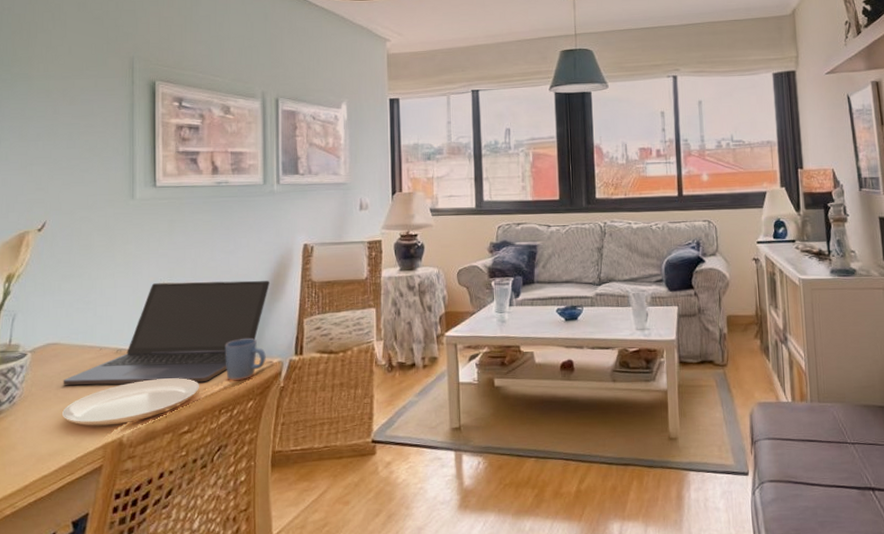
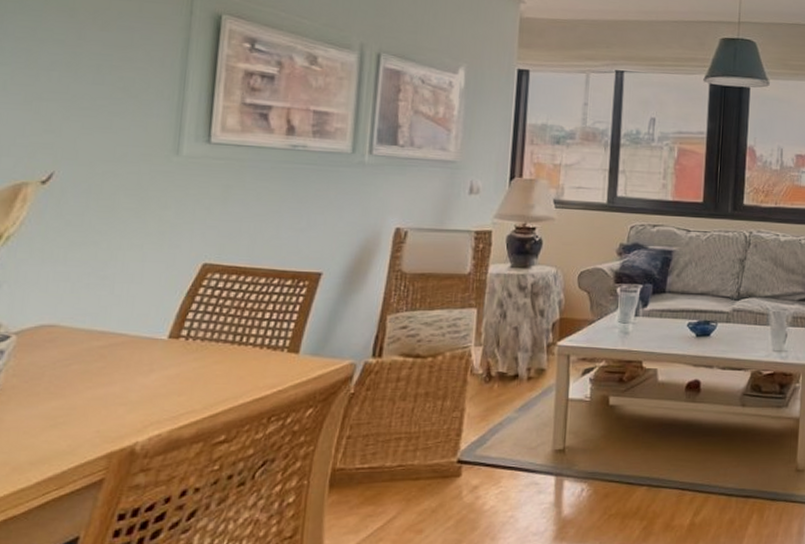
plate: present [62,378,199,426] -> none [54,376,245,430]
laptop: present [63,280,271,386] -> none [58,260,349,384]
mug: present [225,338,266,380] -> none [281,334,335,383]

